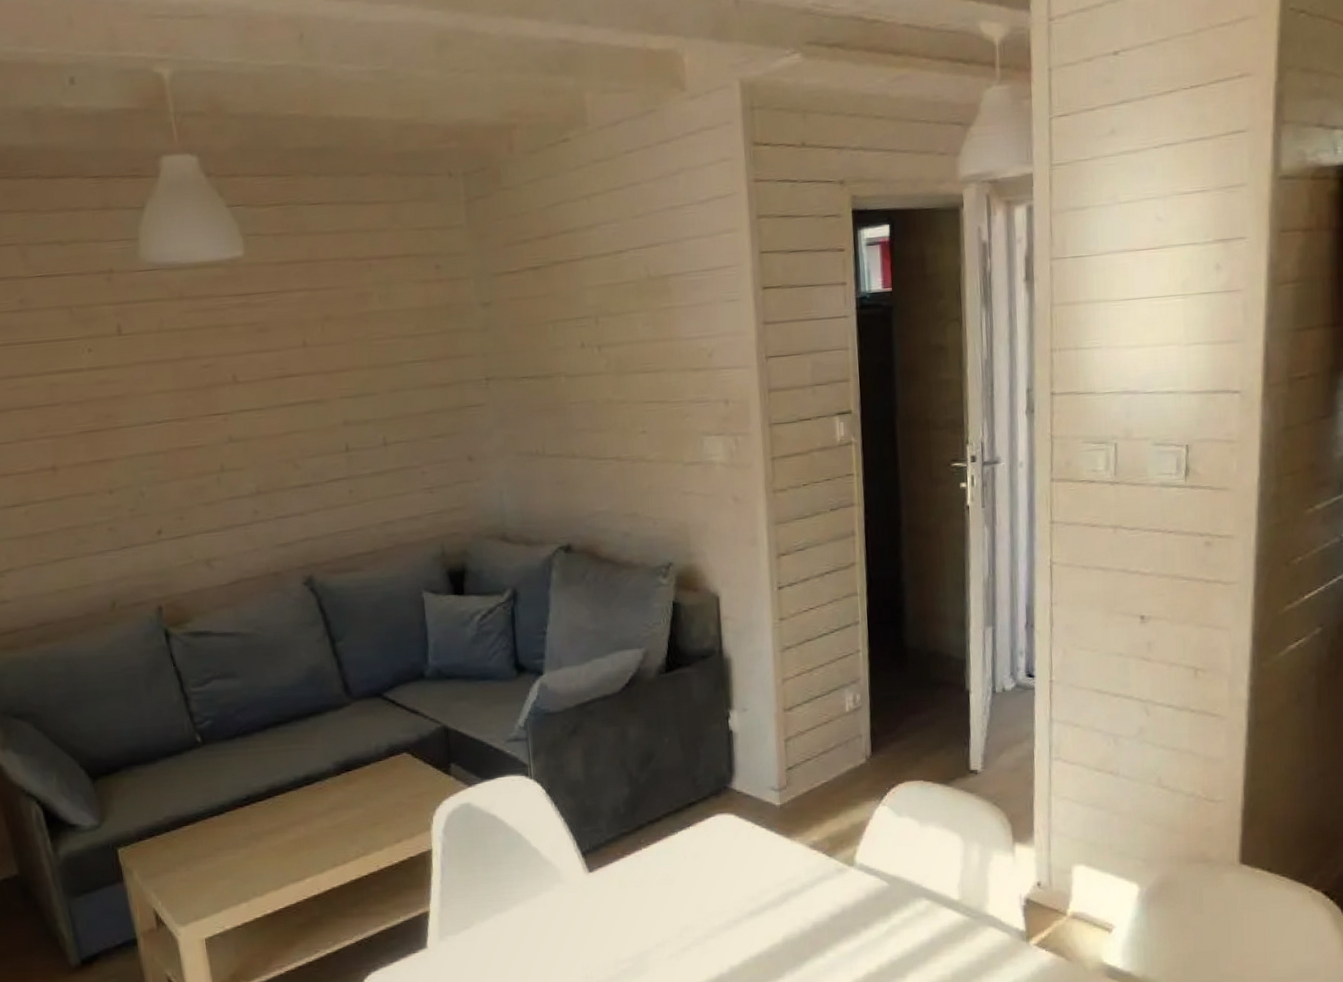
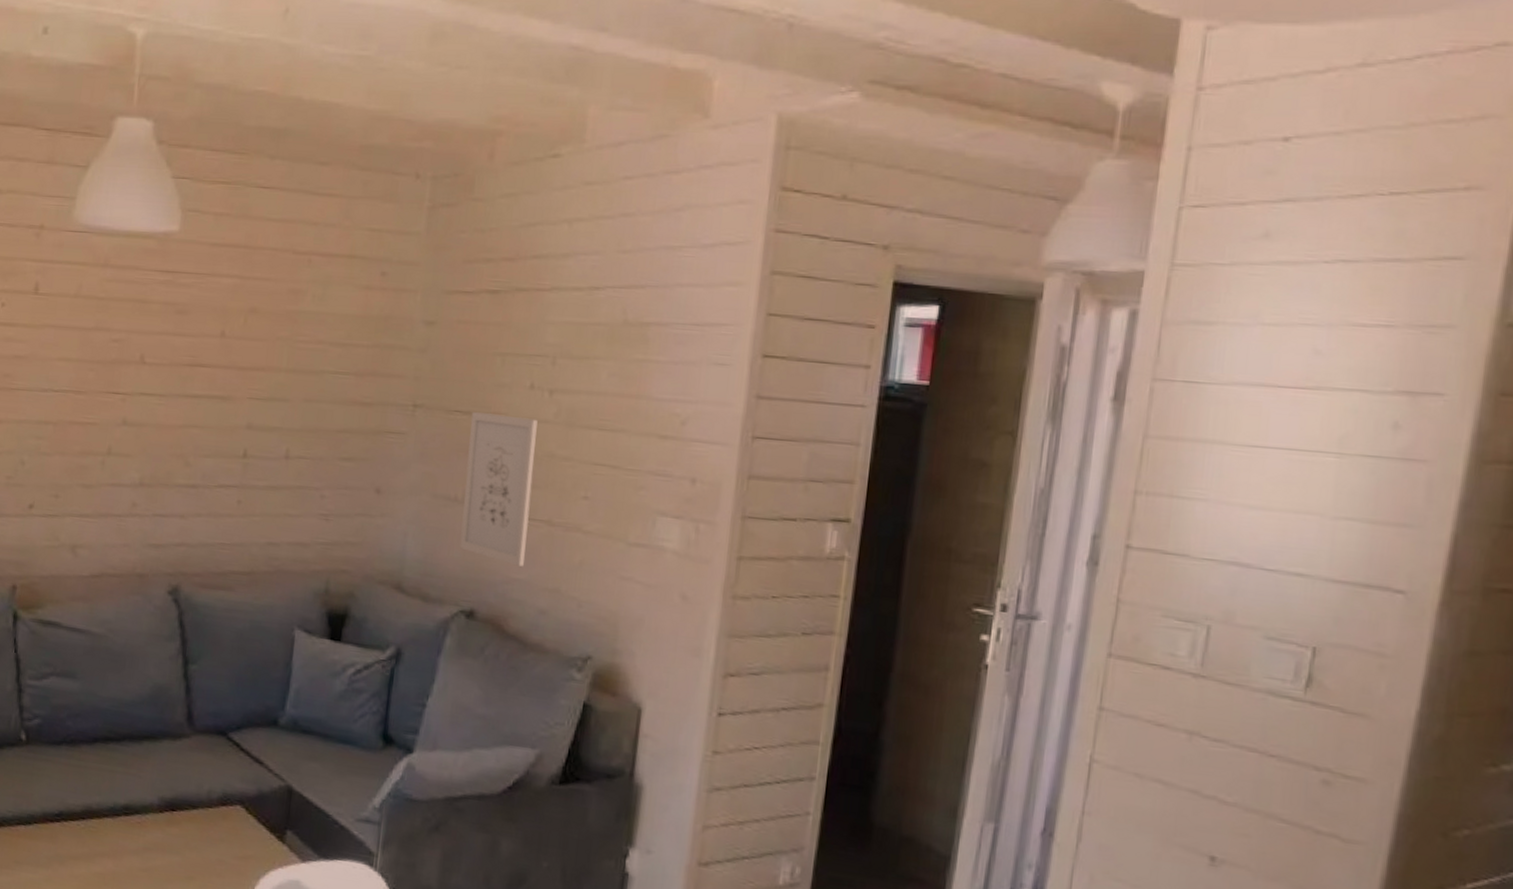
wall art: none [536,372,604,500] -> present [459,412,538,567]

